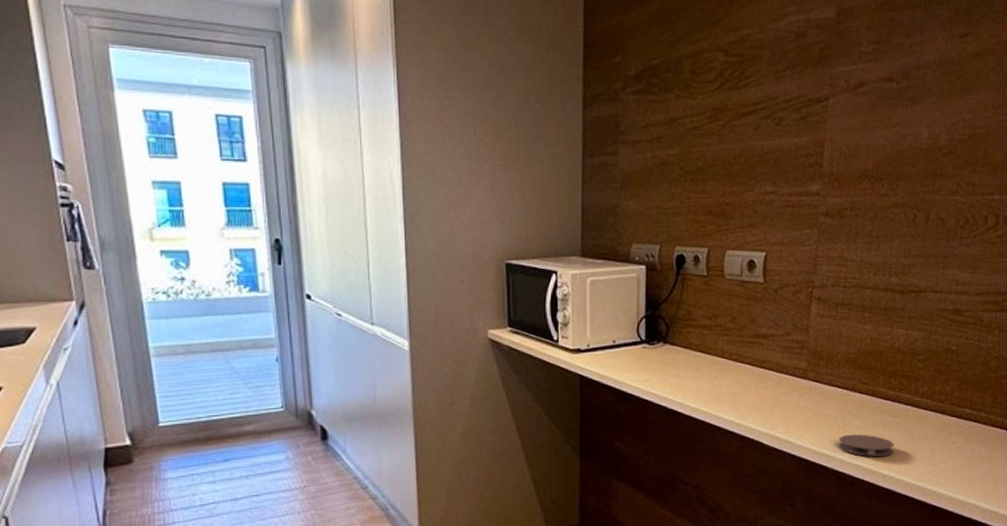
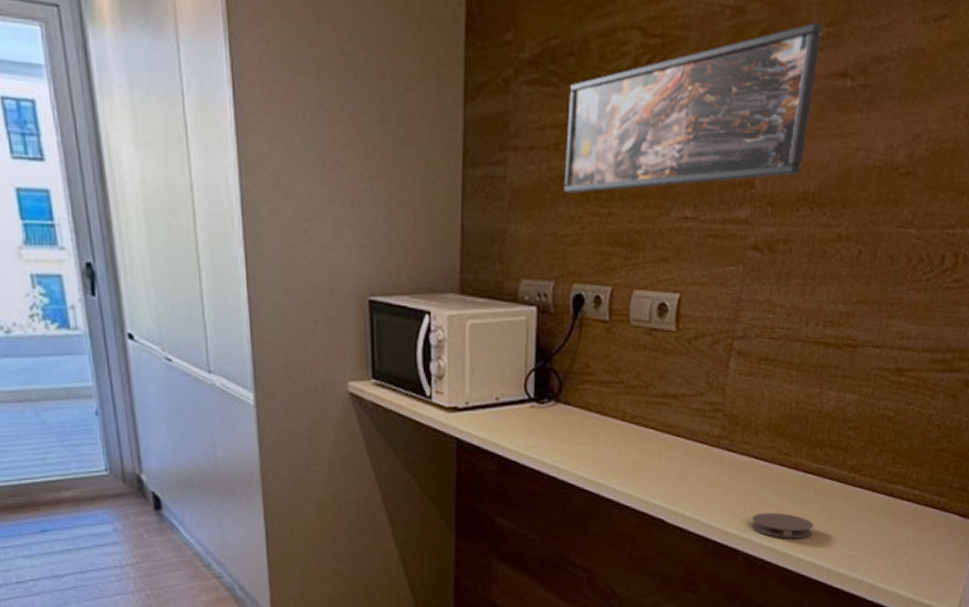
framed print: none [665,42,870,176] -> present [564,22,823,194]

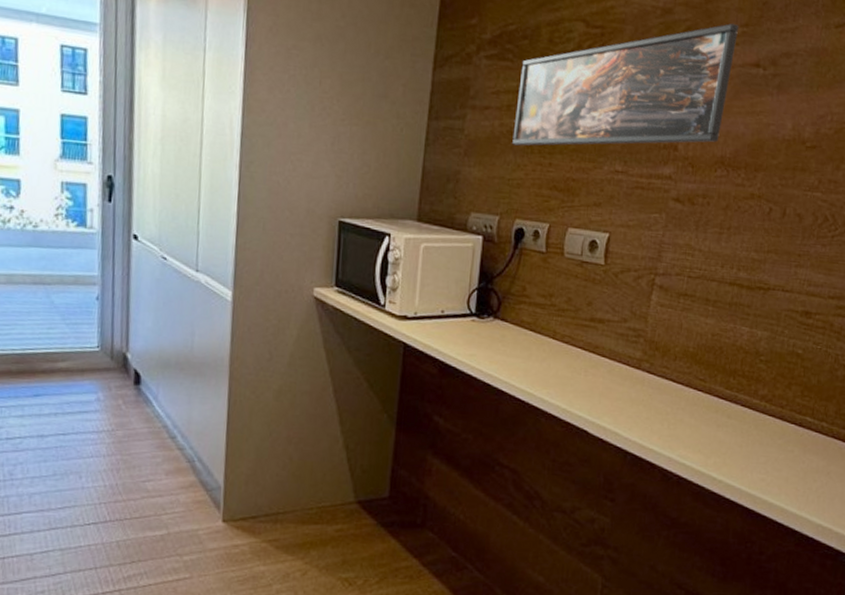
coaster: present [751,512,814,539] -> none [668,431,727,459]

